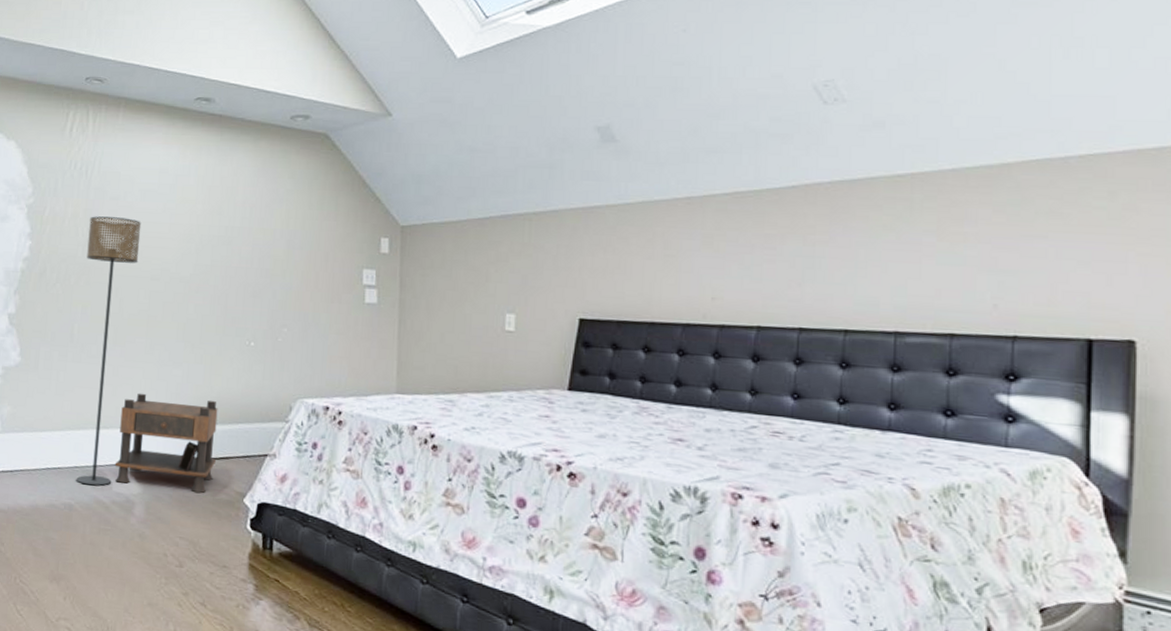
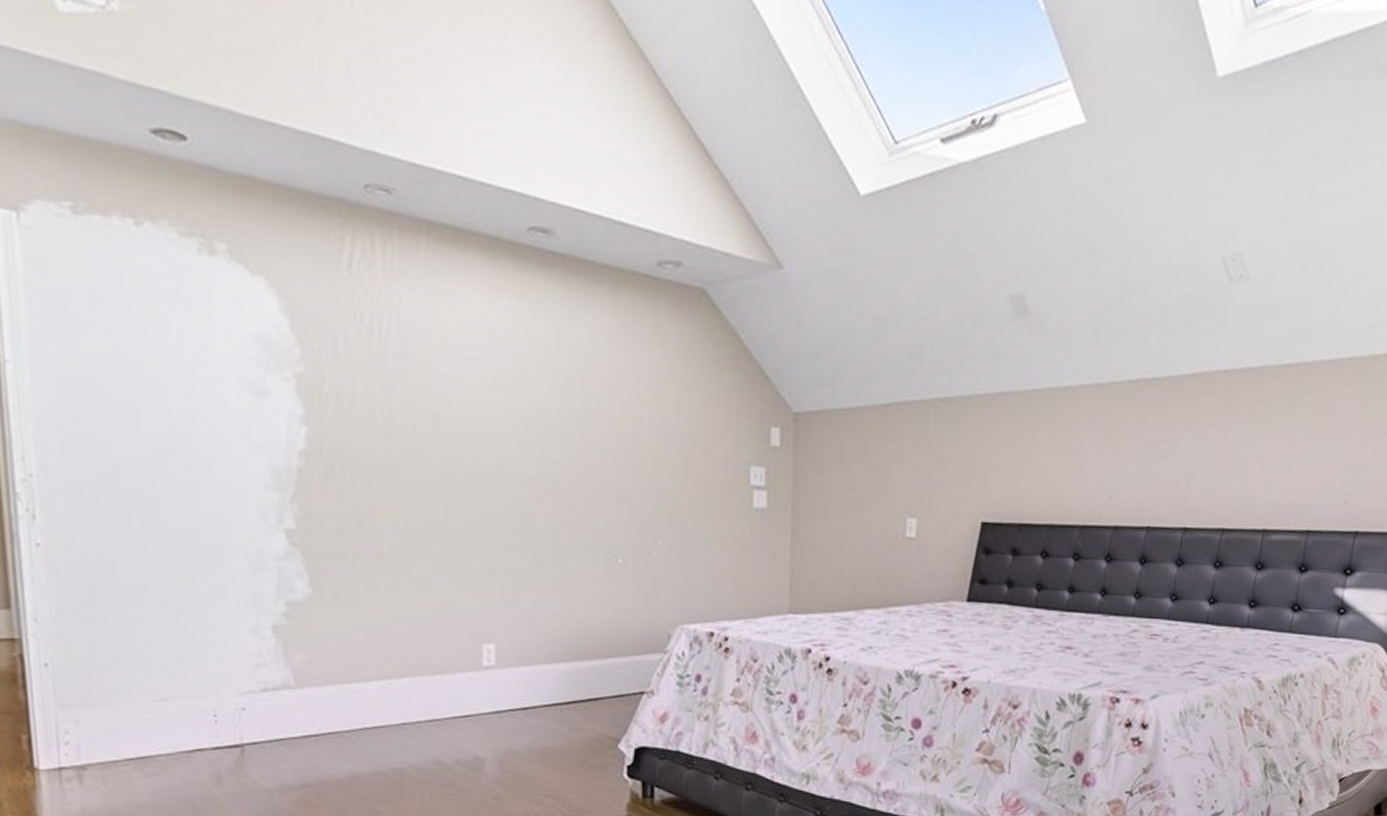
floor lamp: present [76,216,142,486] -> none [391,392,465,745]
nightstand: present [114,393,218,494] -> none [455,627,584,743]

